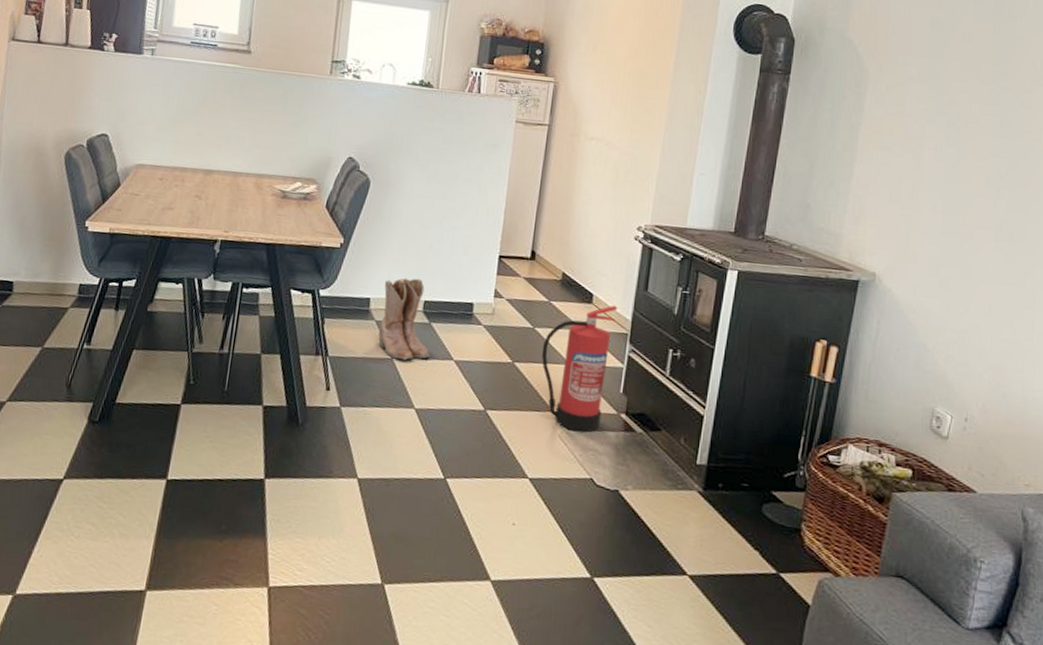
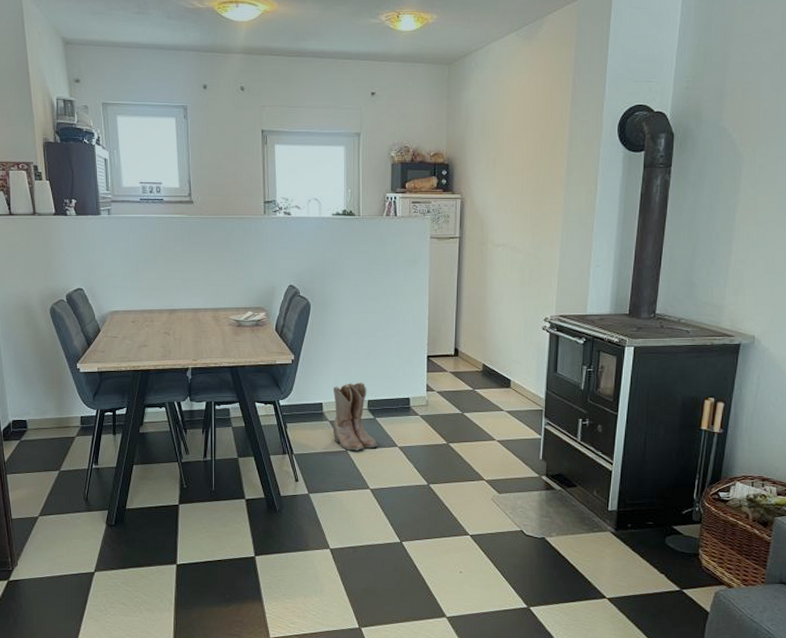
fire extinguisher: present [542,305,618,433] -> none [472,387,533,494]

